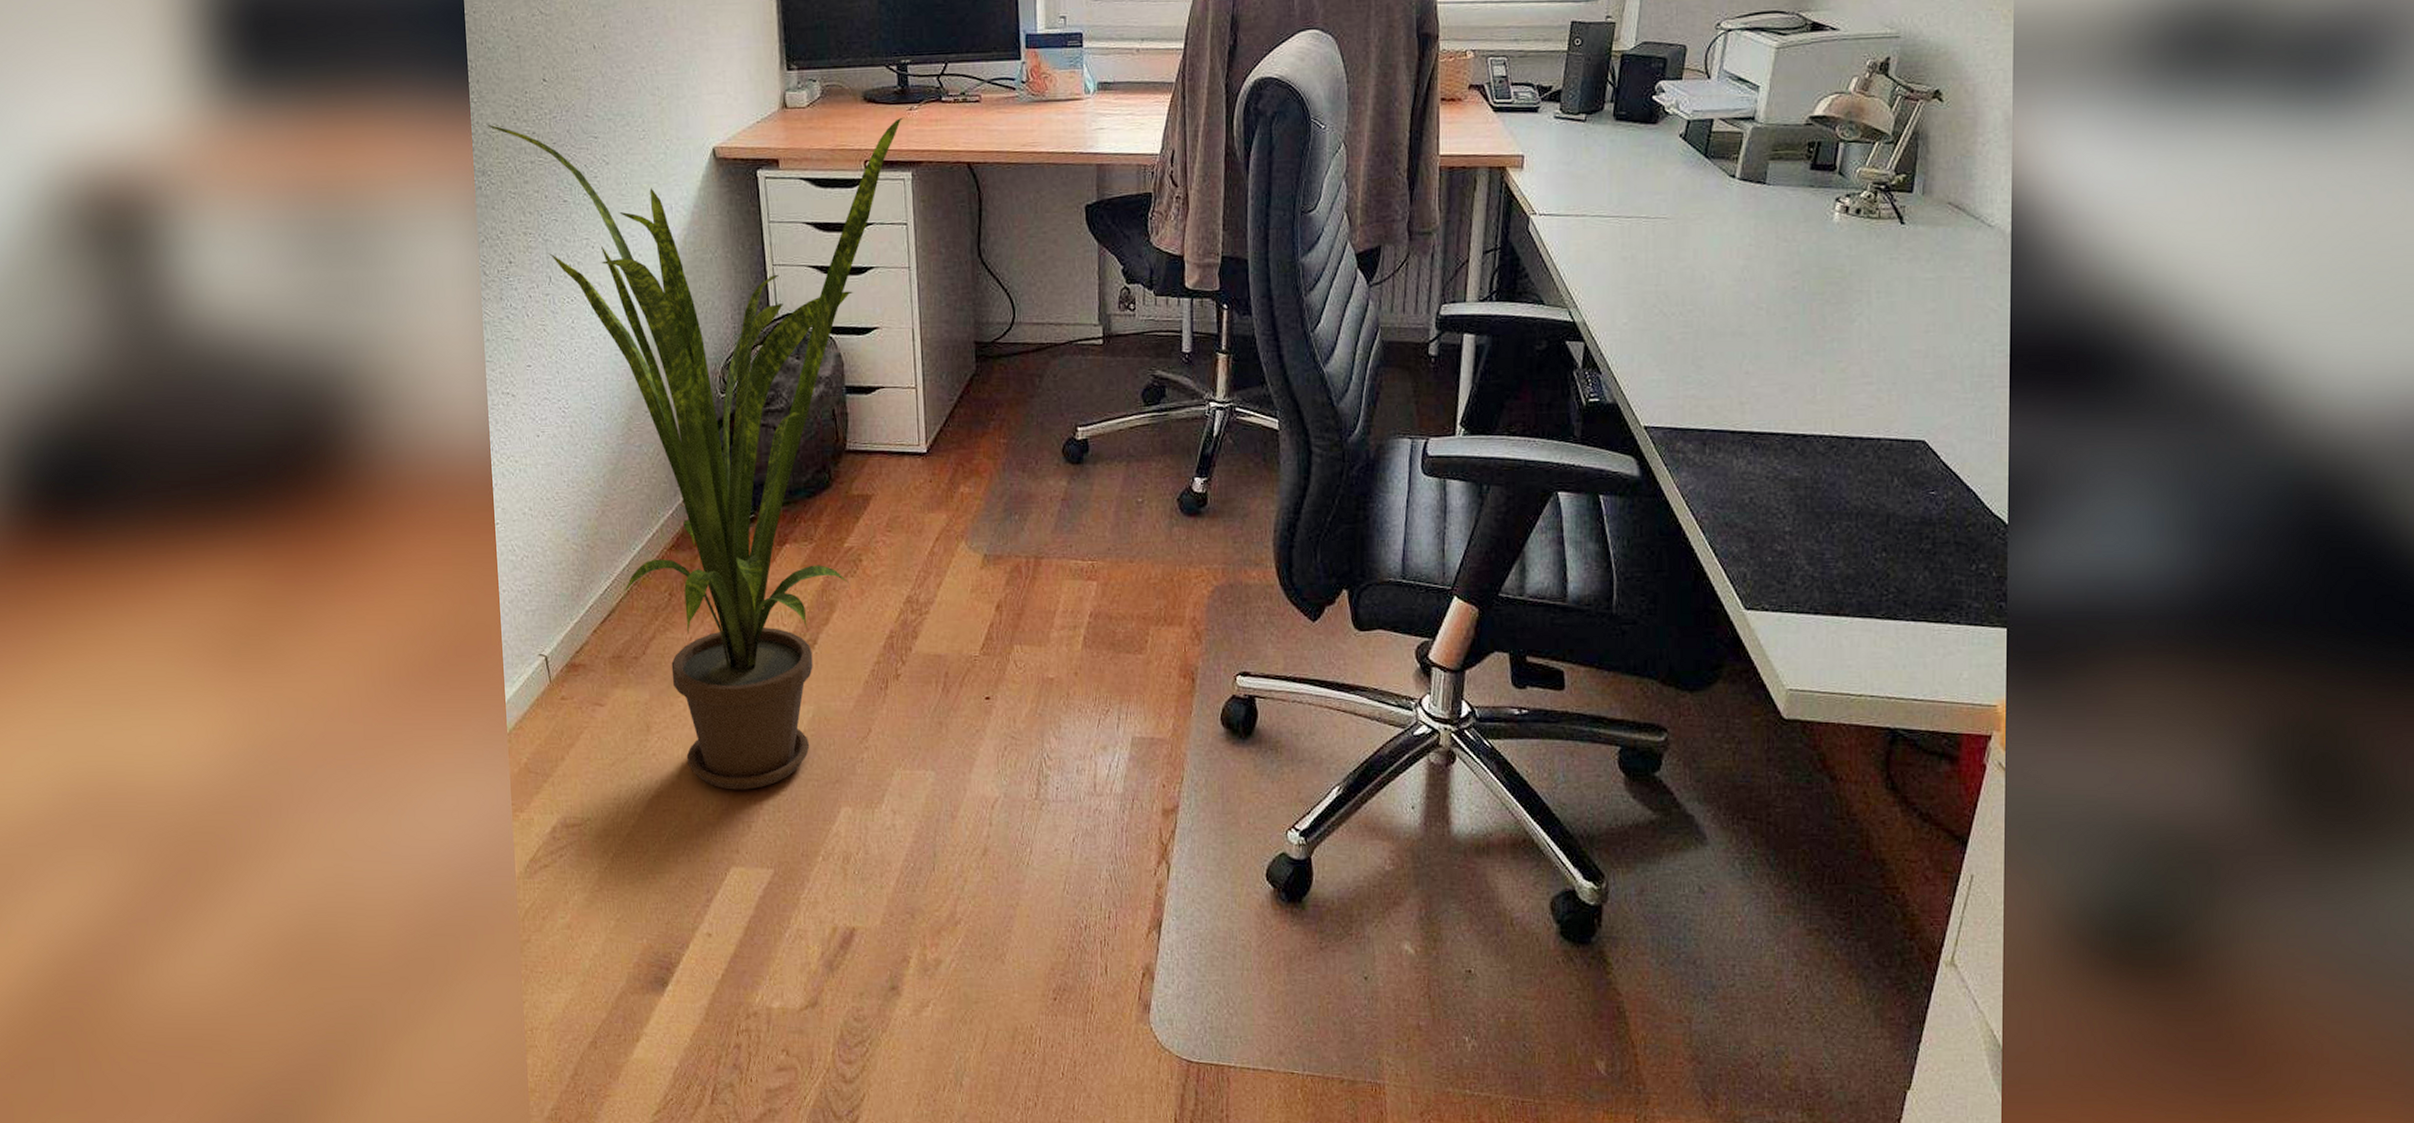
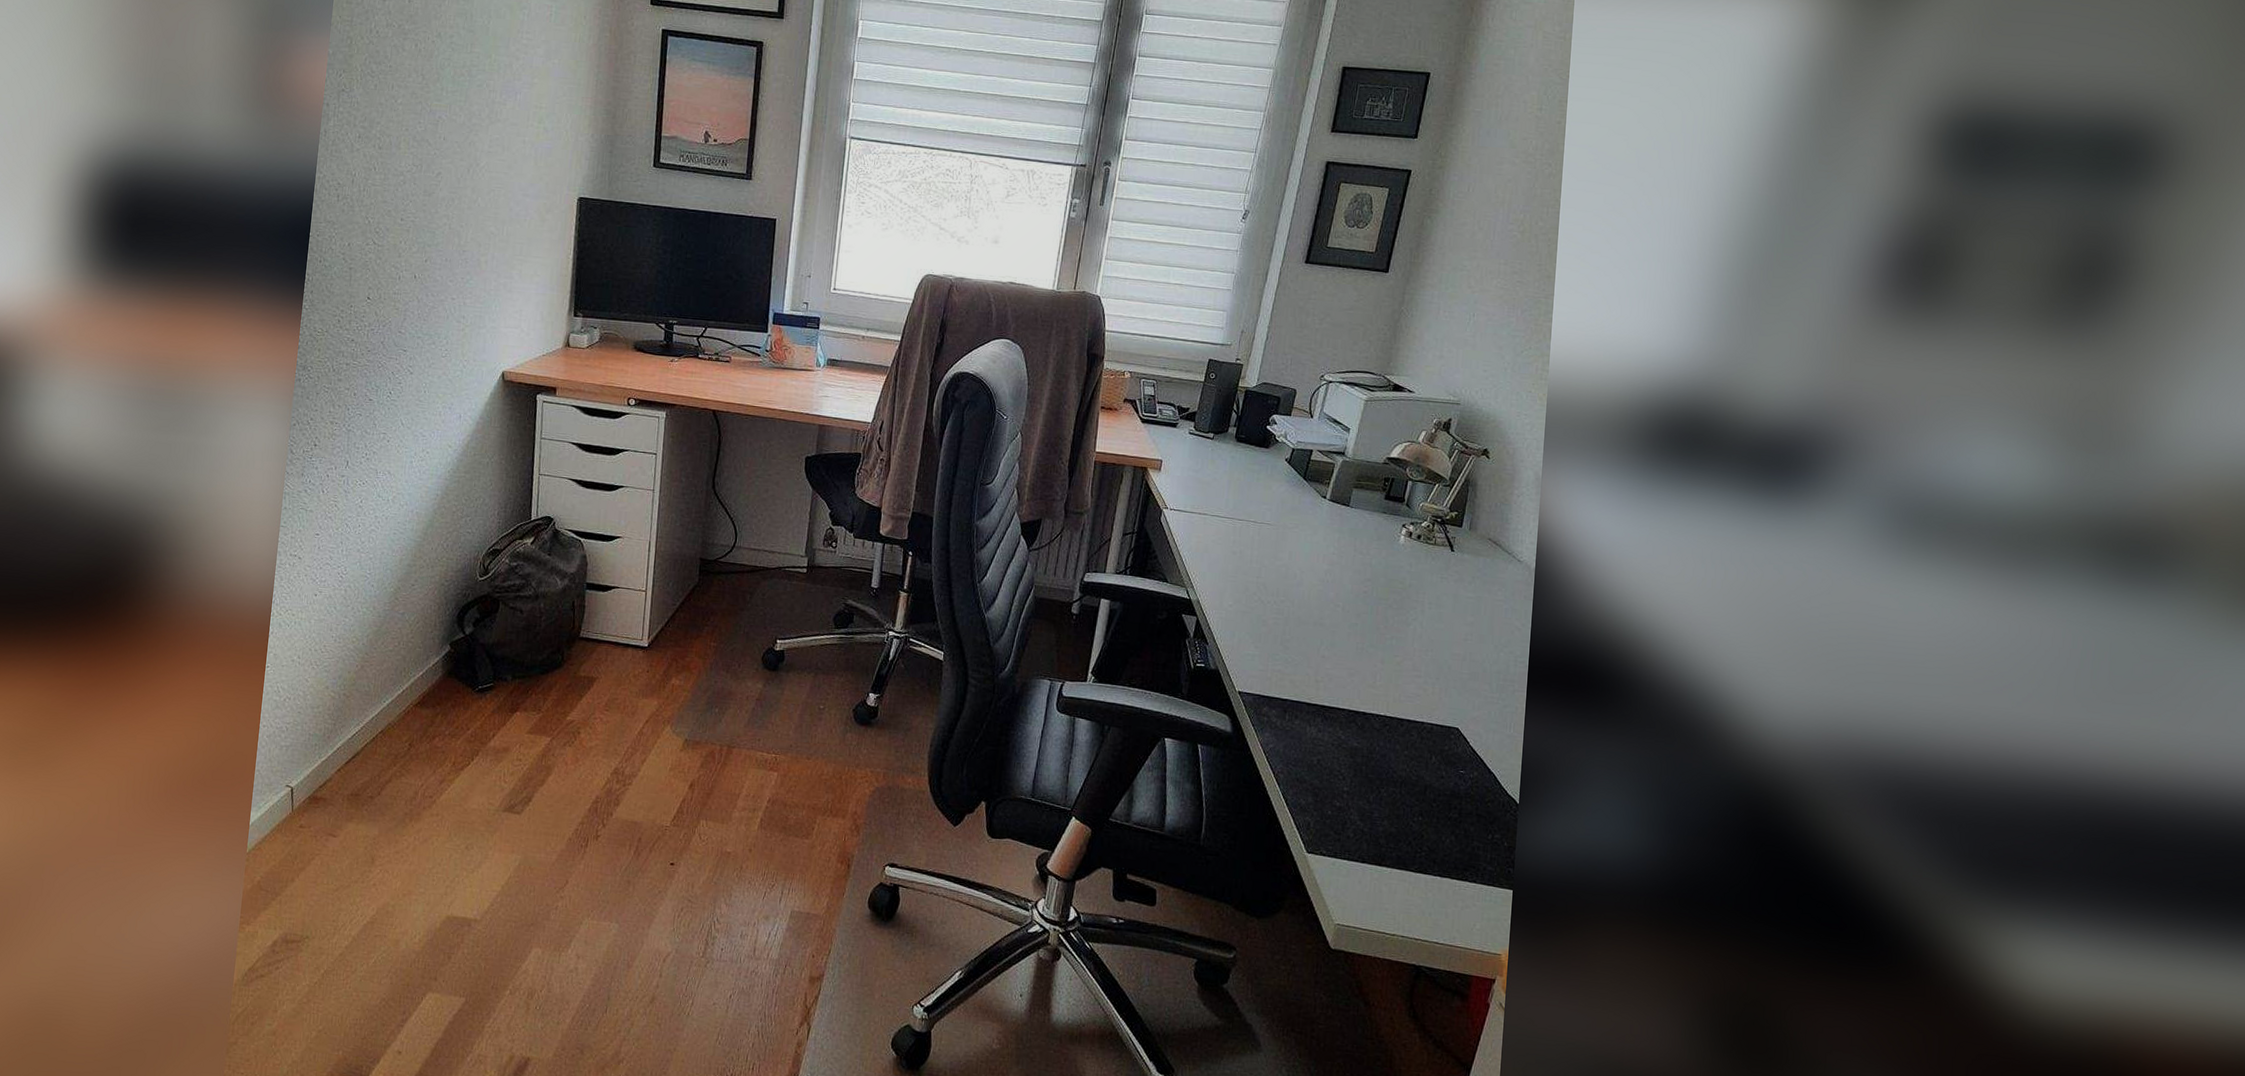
house plant: present [487,117,905,790] -> none [313,329,667,925]

